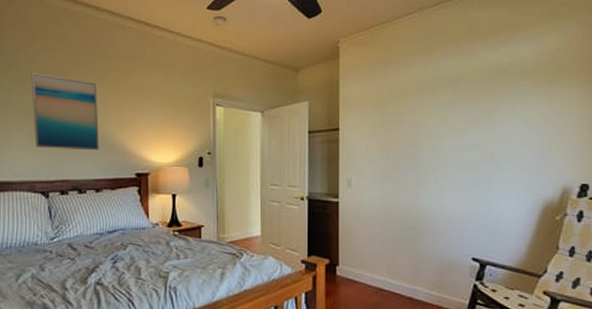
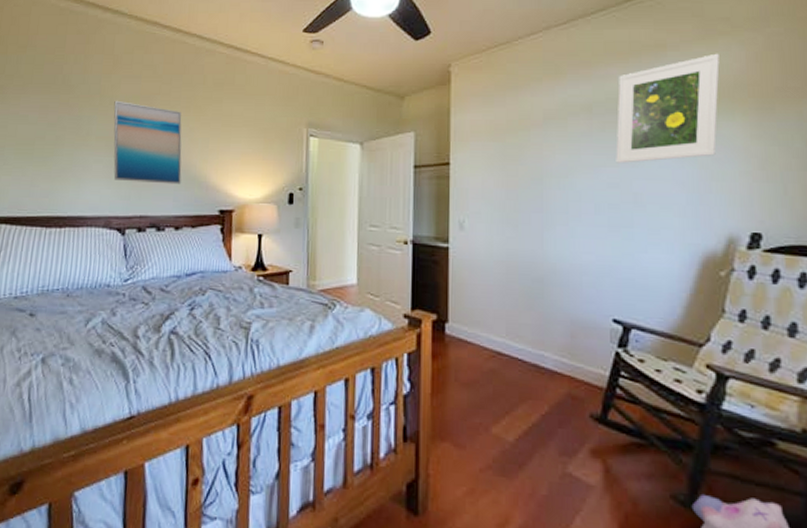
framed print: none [477,33,561,128] -> present [616,53,720,163]

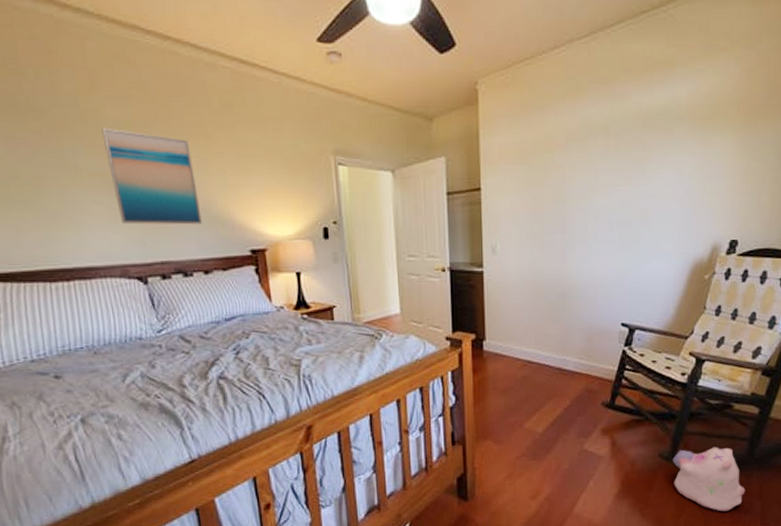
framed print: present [616,53,720,163] -> none [628,70,718,182]

